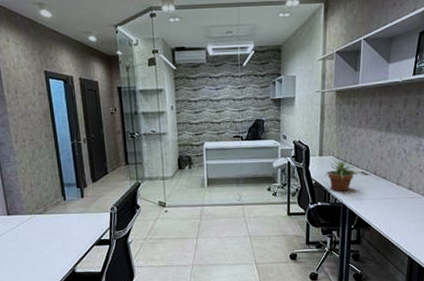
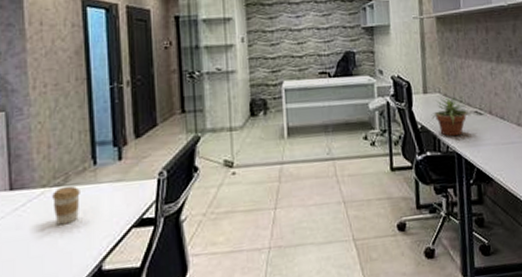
coffee cup: none [37,214,57,241] -> present [52,186,80,225]

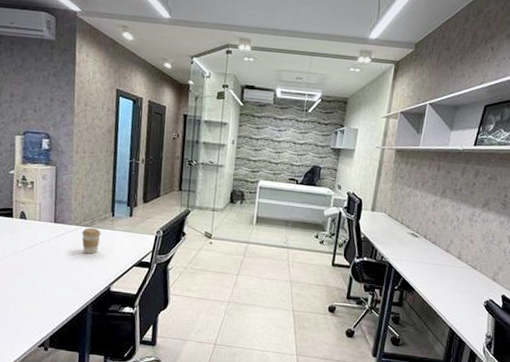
potted plant: present [431,97,471,137] -> none [374,217,408,250]

